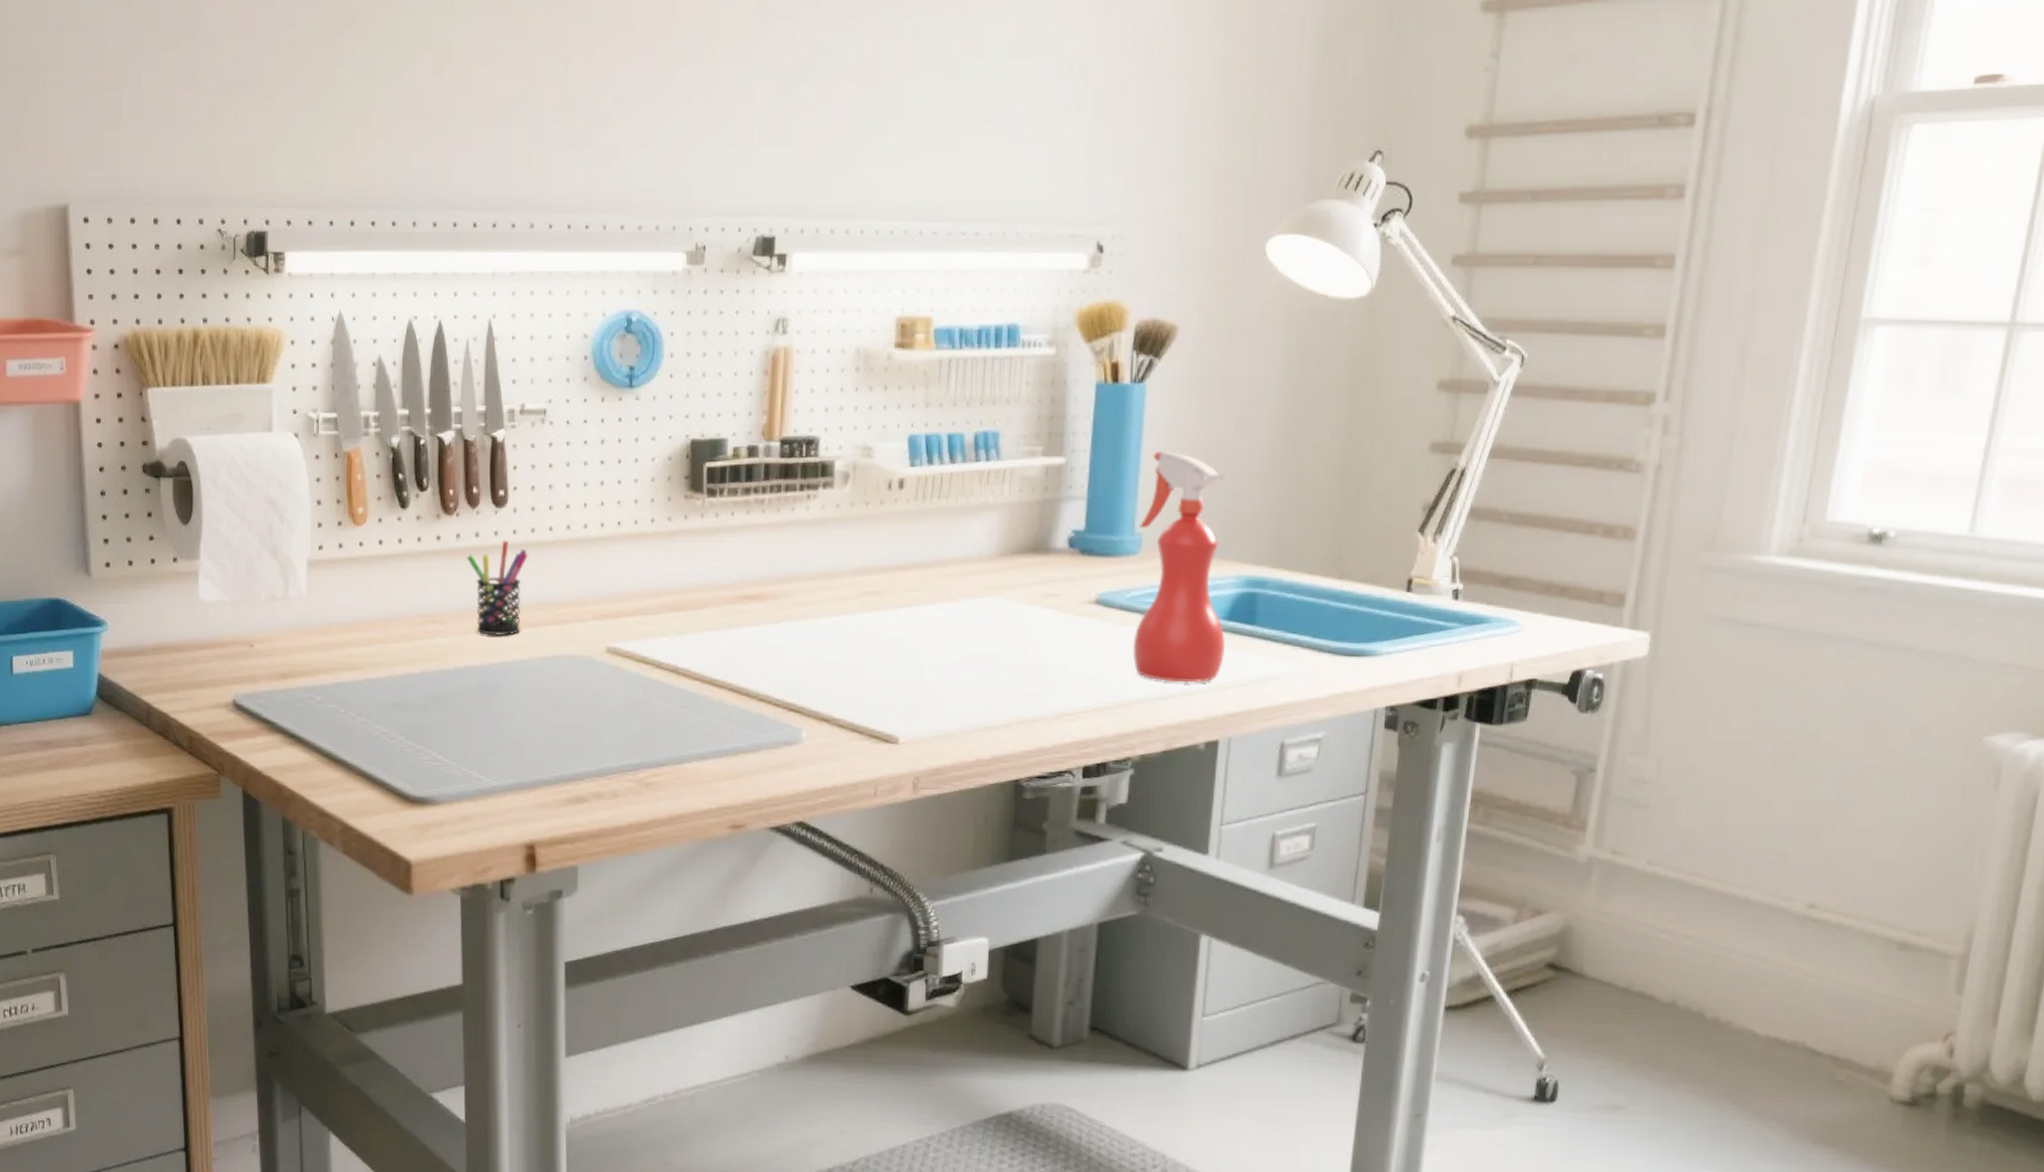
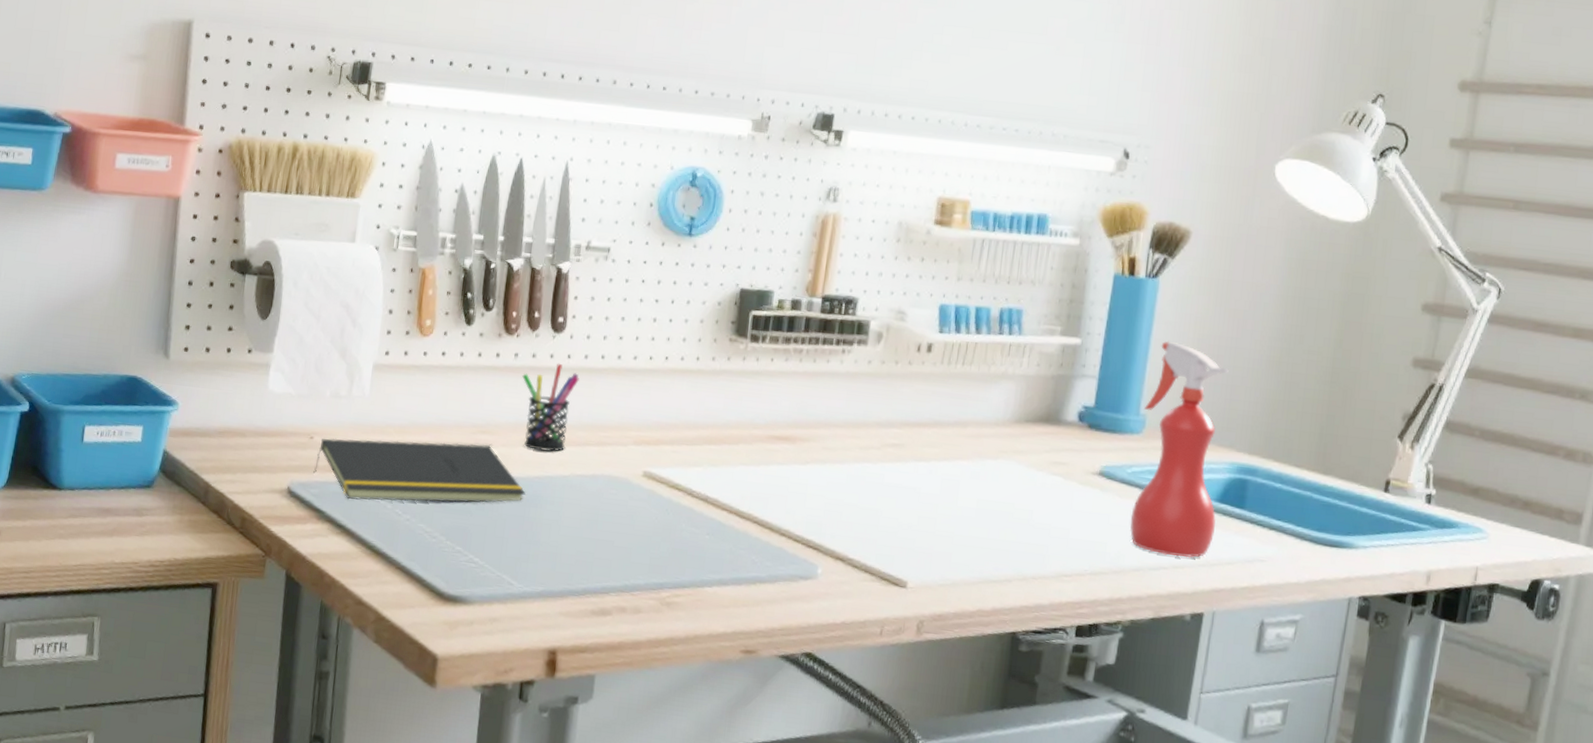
notepad: none [258,635,484,707] -> present [313,438,526,503]

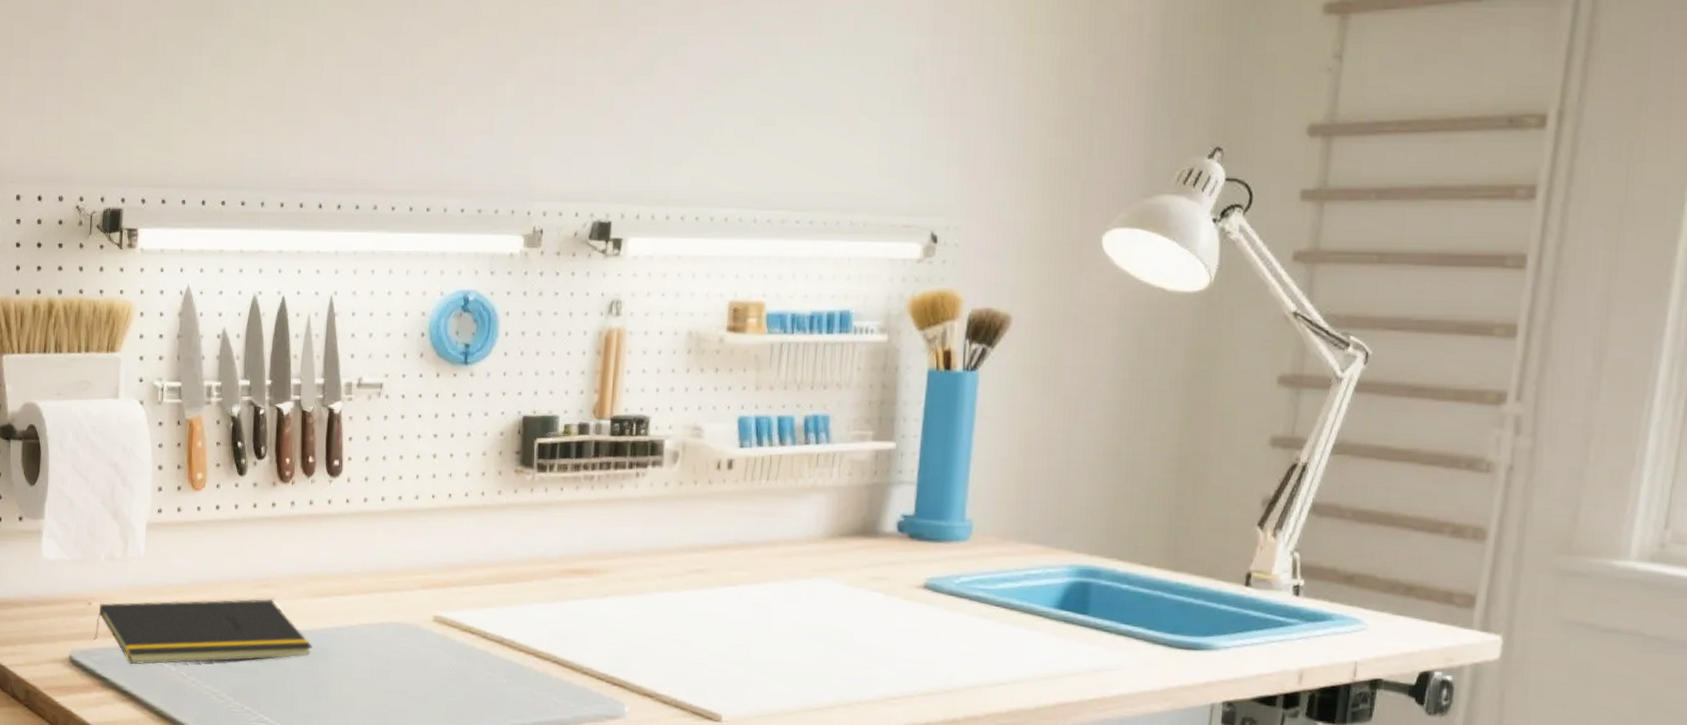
pen holder: present [522,363,579,452] -> none [300,508,360,602]
spray bottle: present [1130,341,1229,558] -> none [961,438,1062,672]

